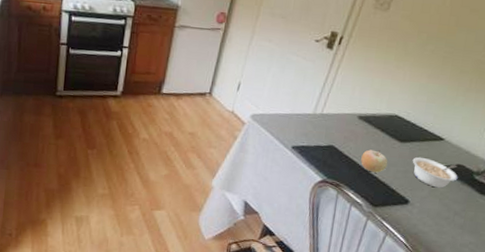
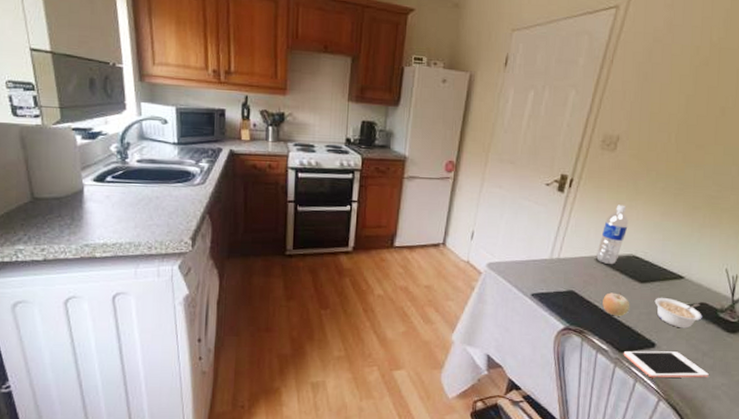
water bottle: none [359,64,395,123] -> present [596,204,628,265]
cell phone: none [376,206,458,235] -> present [623,350,709,378]

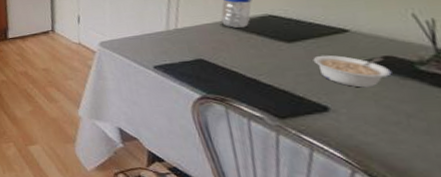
fruit: present [602,292,630,316] -> none [241,54,281,81]
cell phone: present [623,350,709,378] -> none [285,115,426,146]

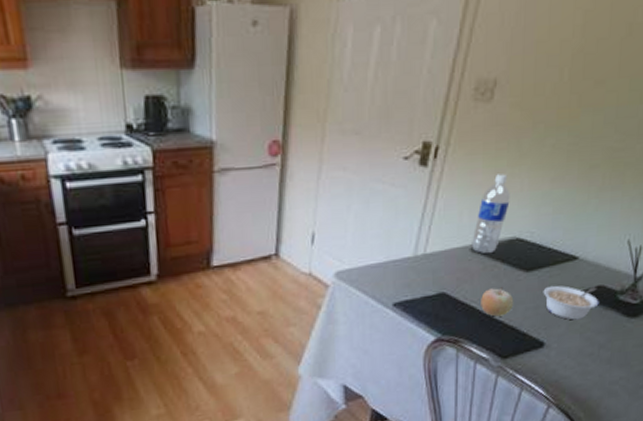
fruit: none [241,54,281,81] -> present [481,286,514,317]

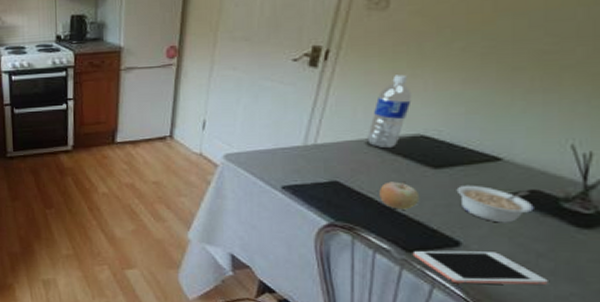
cell phone: none [506,348,606,383] -> present [412,250,548,285]

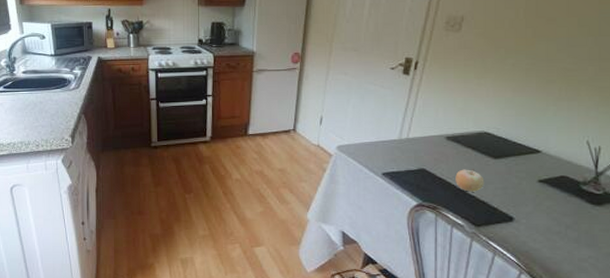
water bottle: present [367,74,412,149] -> none [446,83,478,143]
cell phone: present [412,250,548,285] -> none [480,225,574,252]
legume: present [456,185,534,223] -> none [510,172,563,202]

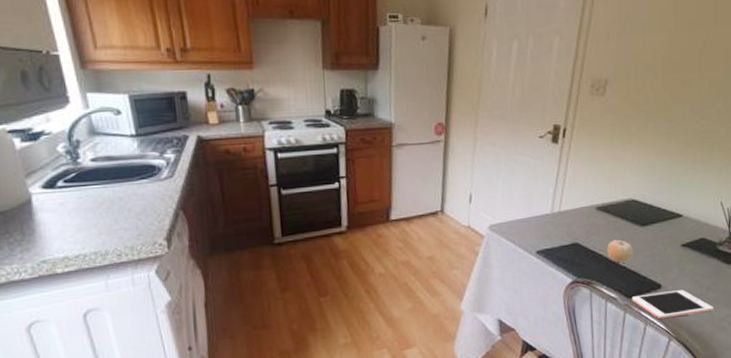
cell phone: none [480,225,574,252] -> present [631,290,714,319]

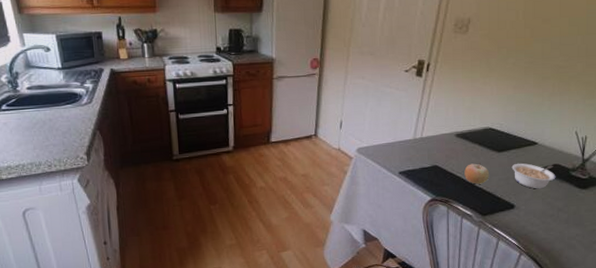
cell phone: present [631,290,714,319] -> none [486,210,564,236]
legume: none [656,237,703,267] -> present [511,163,556,189]

